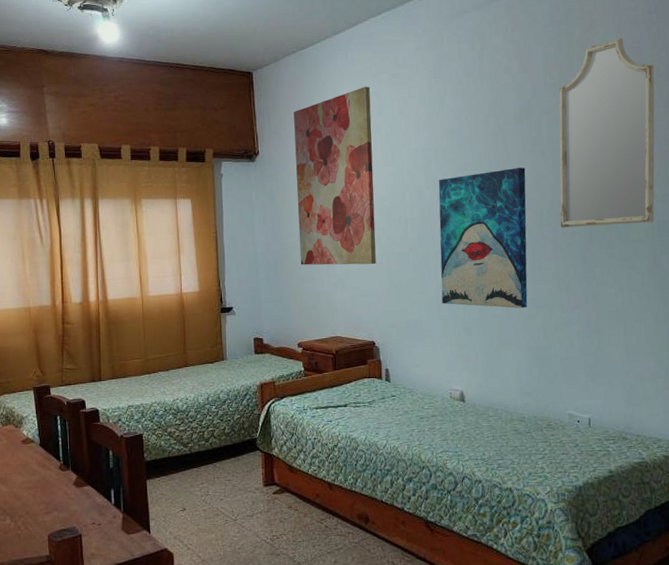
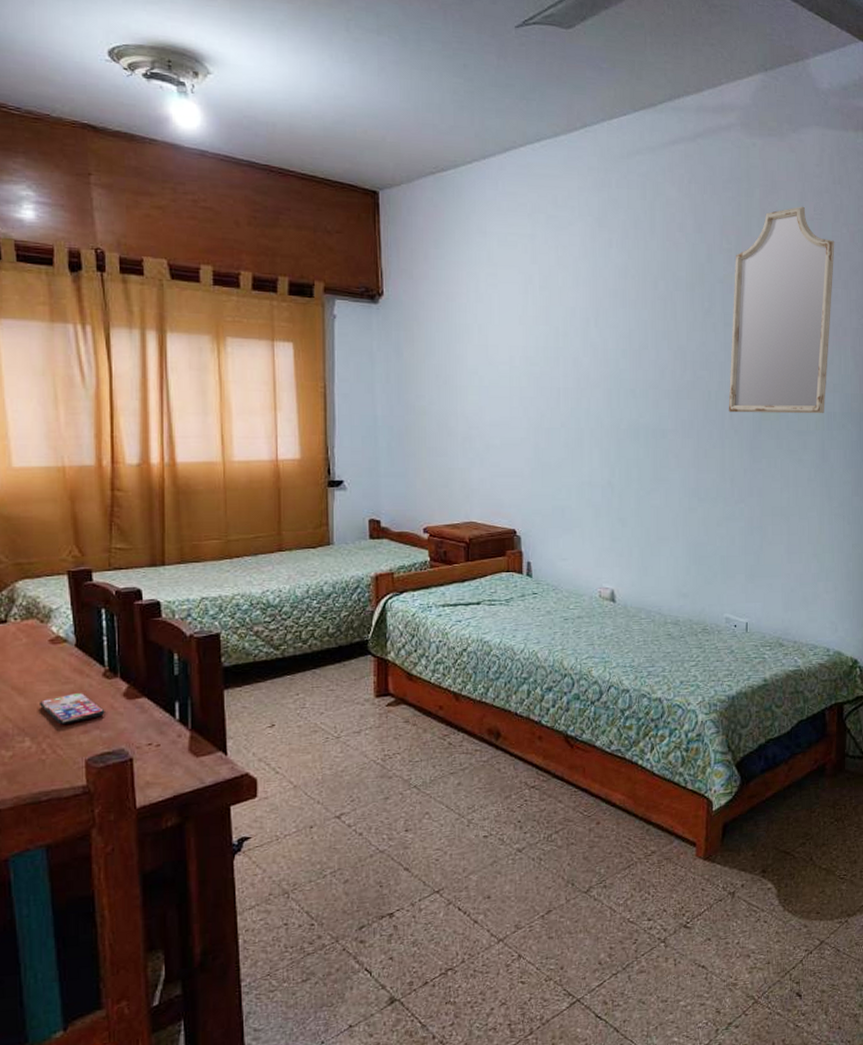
smartphone: none [16,482,61,507] -> present [40,693,105,725]
wall art: present [293,86,376,266] -> none [429,226,524,440]
wall art: present [438,167,528,309] -> none [595,340,695,500]

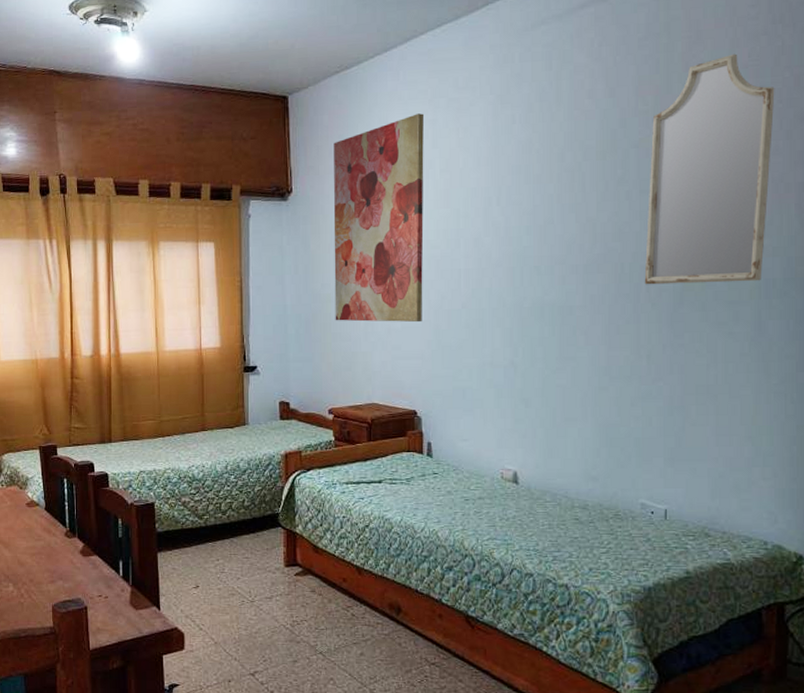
smartphone: present [40,693,105,725] -> none [20,549,67,575]
wall art: none [429,226,524,440] -> present [333,113,425,323]

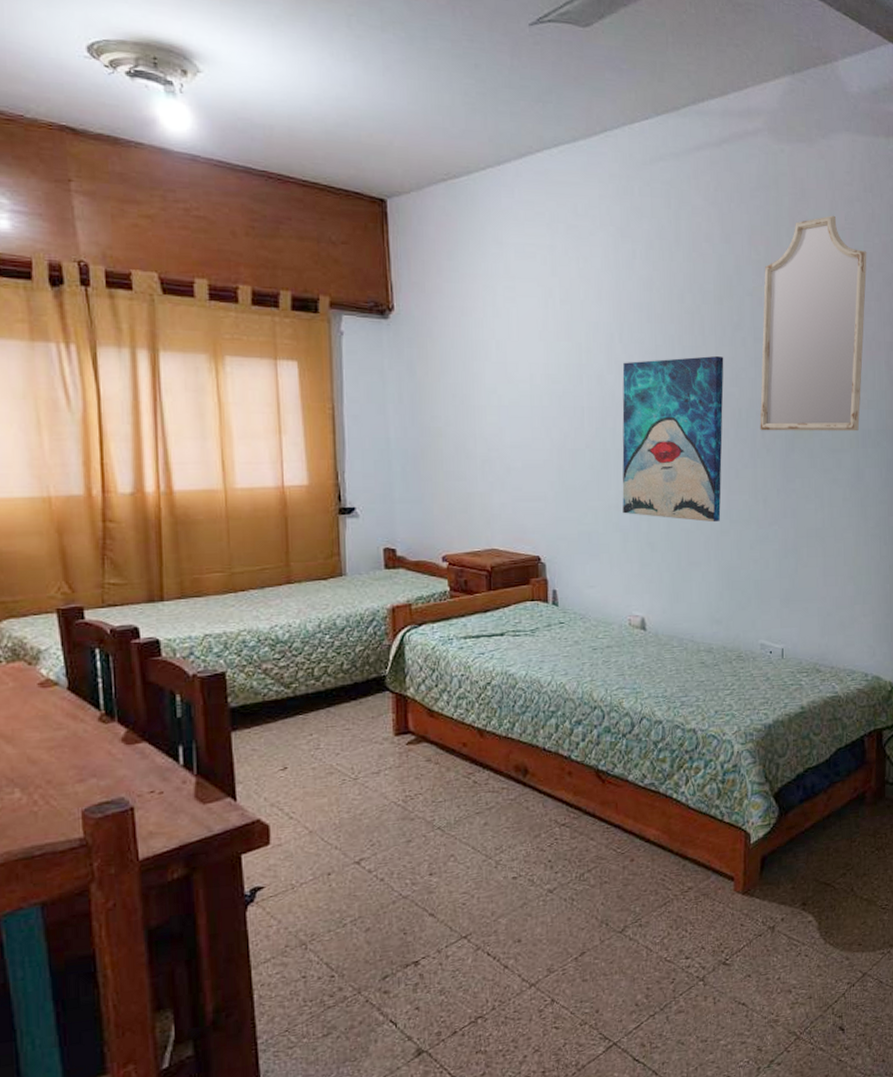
wall art: present [333,113,425,323] -> none [442,237,545,462]
wall art: none [497,212,606,379] -> present [622,356,724,523]

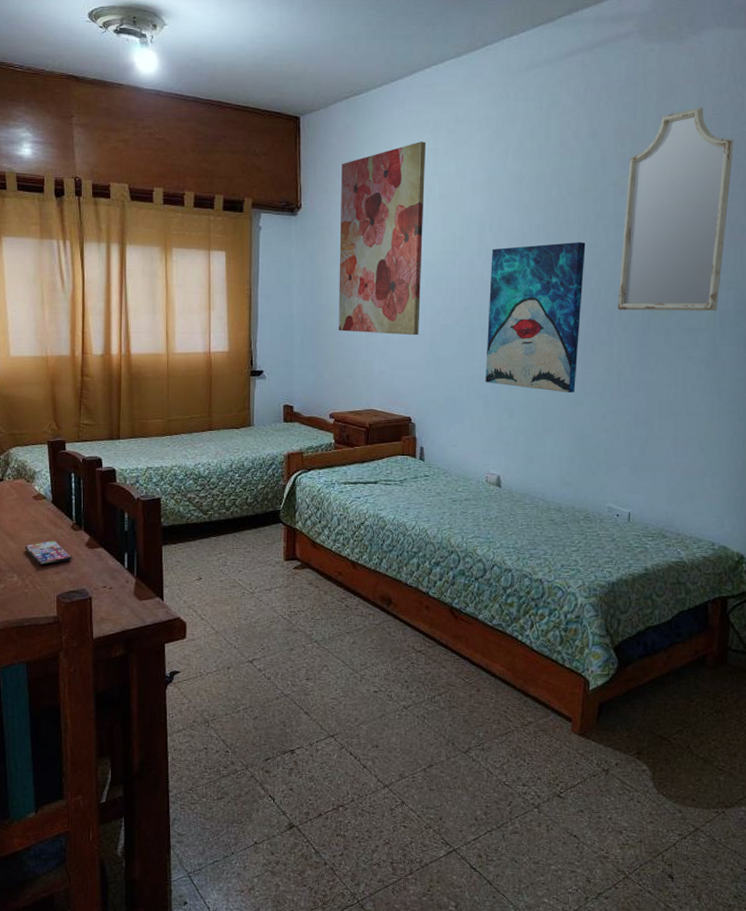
smartphone: none [30,739,102,774] -> present [25,541,72,566]
wall art: none [442,237,545,462] -> present [338,142,427,336]

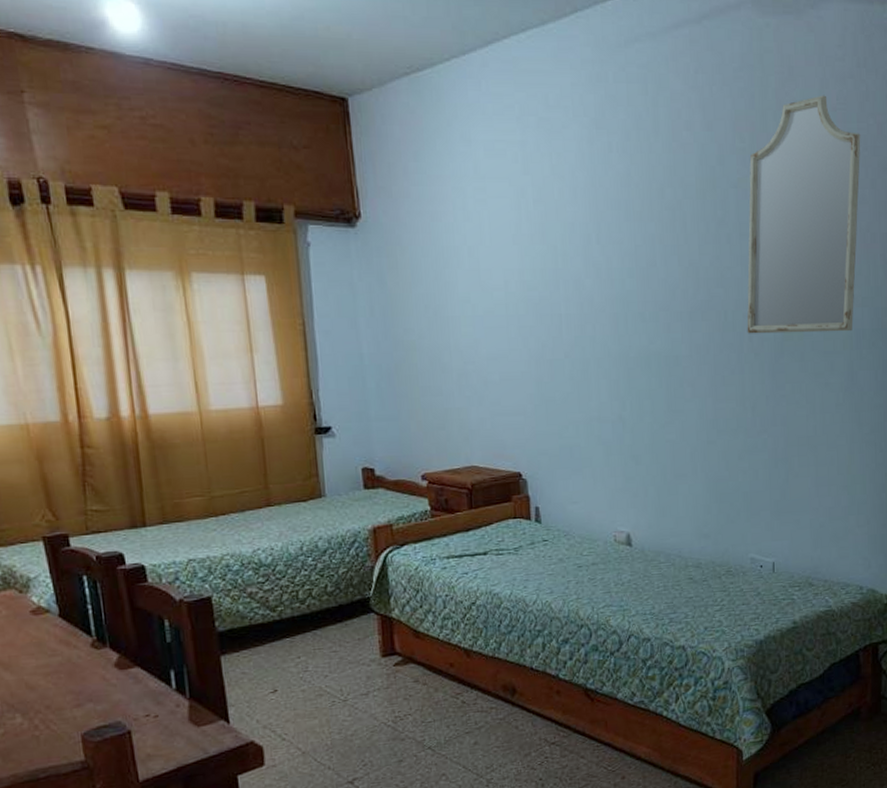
smartphone: present [25,541,72,566] -> none [27,665,98,699]
wall art: present [338,142,427,336] -> none [408,132,522,374]
wall art: present [485,242,586,394] -> none [601,255,708,433]

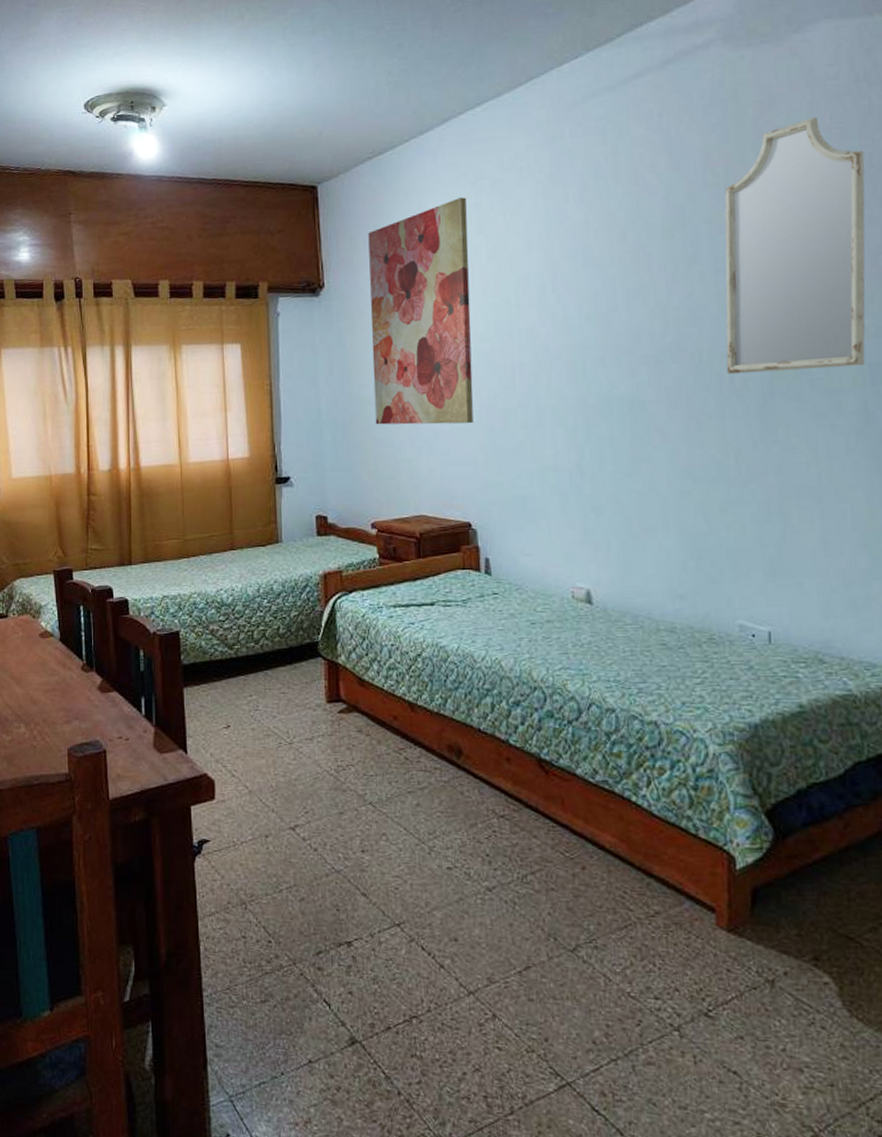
wall art: none [408,132,522,374] -> present [368,197,474,425]

